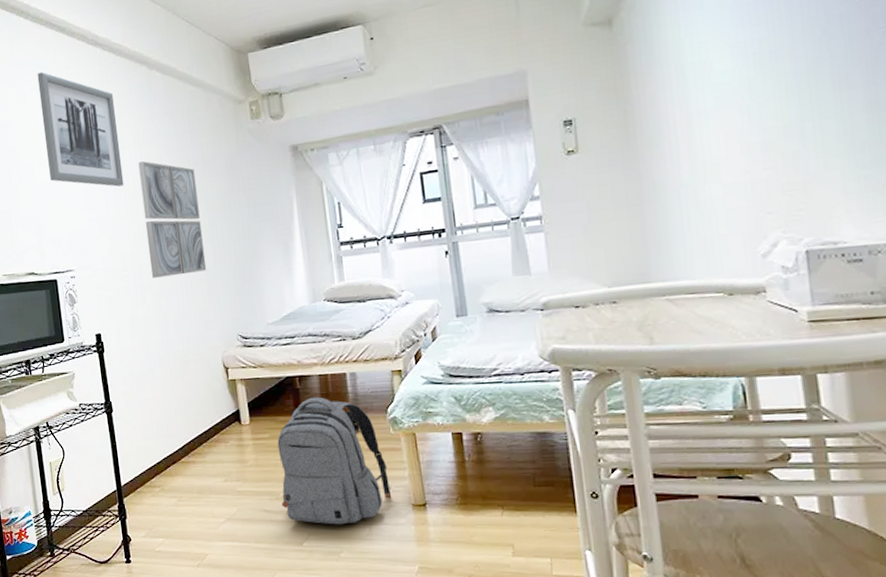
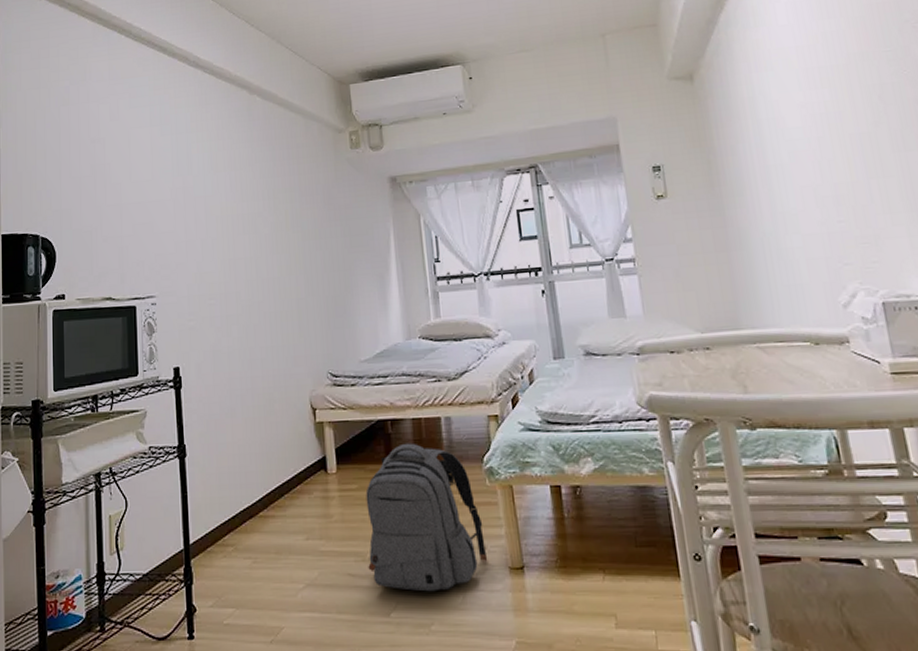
wall art: present [37,72,124,187] -> none [134,90,216,210]
wall art: present [138,161,207,278] -> none [232,185,298,308]

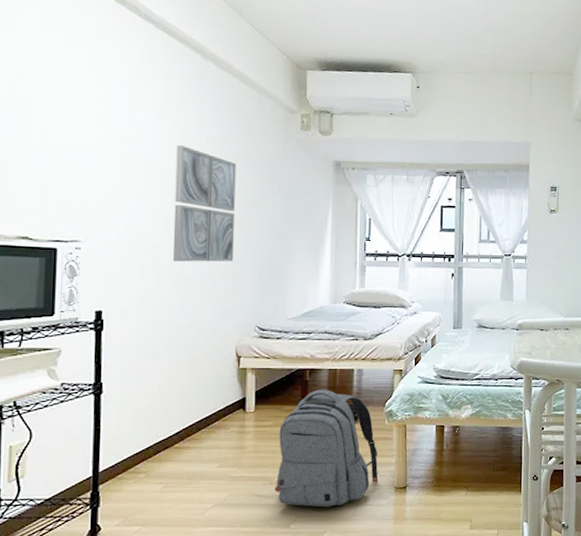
wall art: none [232,185,298,308] -> present [172,145,236,262]

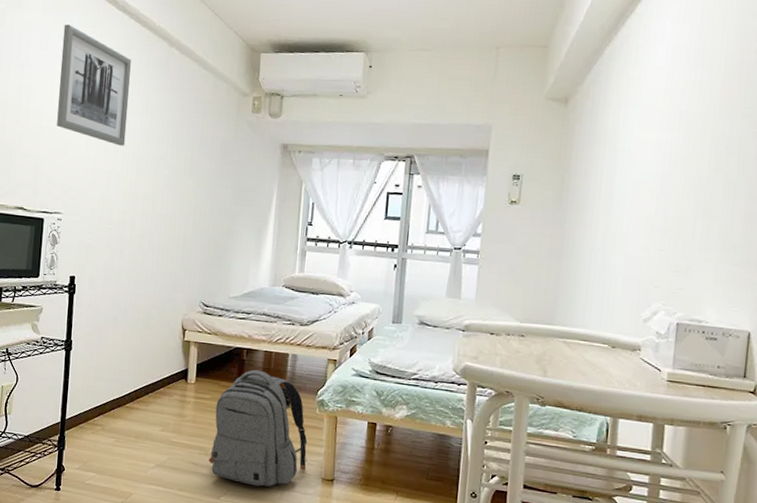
wall art: none [68,30,160,165] -> present [57,24,131,146]
wall art: present [172,145,236,262] -> none [133,128,192,239]

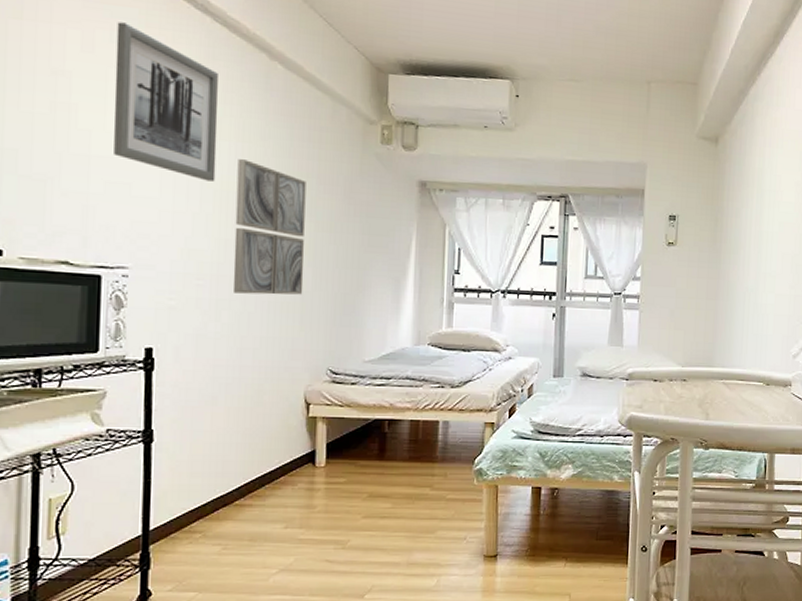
wall art: none [133,128,192,239] -> present [233,159,306,295]
backpack: present [208,369,308,487] -> none [347,442,466,576]

